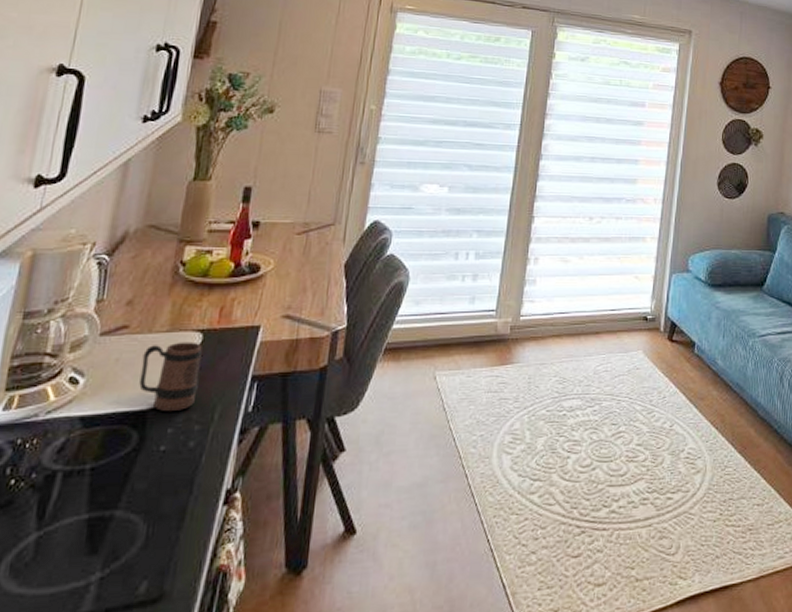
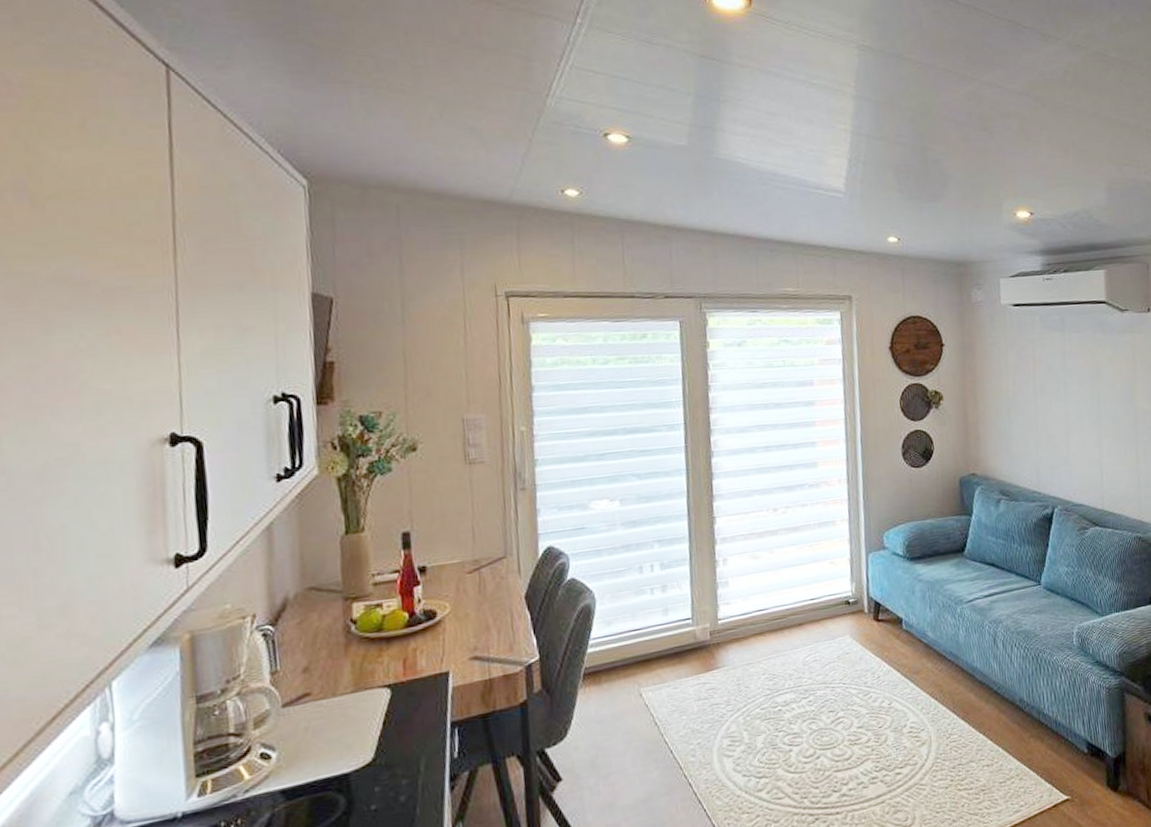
mug: present [139,342,202,412] -> none [332,698,397,772]

